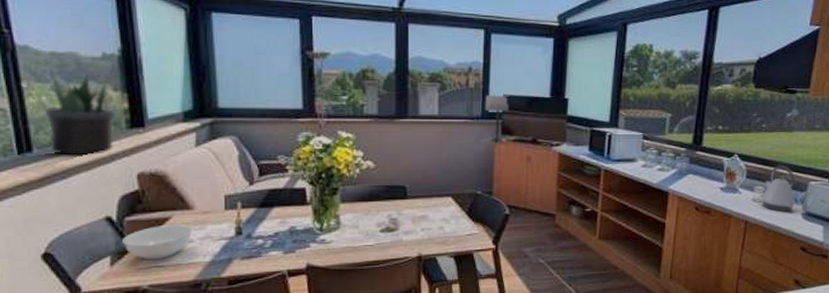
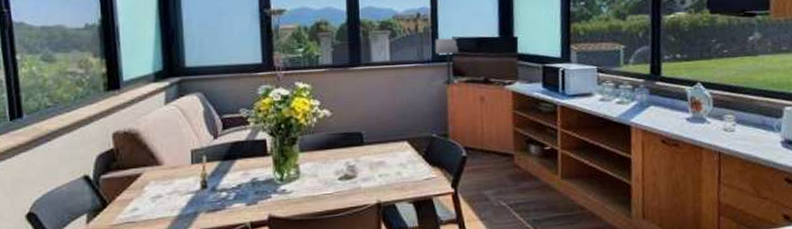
planter: present [45,71,116,156] -> none [35,43,95,119]
bowl: present [121,225,192,261] -> none [97,181,161,217]
kettle: present [761,165,796,212] -> none [733,91,772,141]

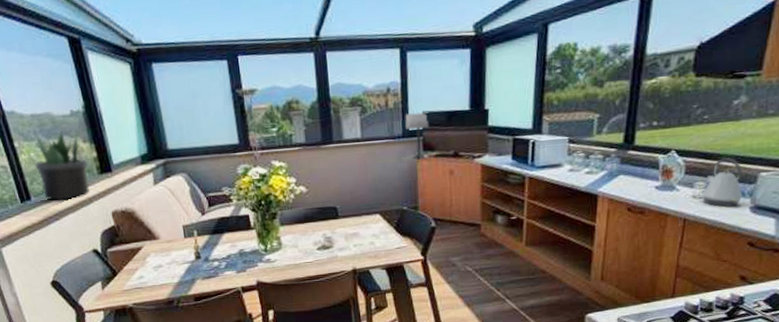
planter: none [35,43,95,119] -> present [33,131,91,200]
kettle: none [733,91,772,141] -> present [702,157,743,207]

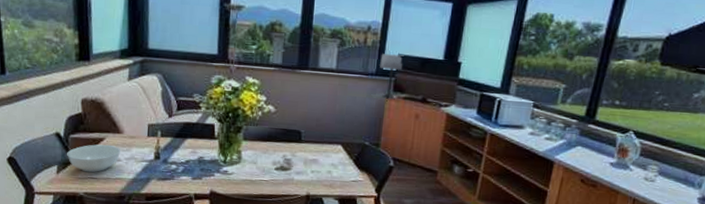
planter: present [33,131,91,200] -> none [16,9,69,82]
bowl: none [107,253,161,284] -> present [66,144,120,173]
kettle: present [702,157,743,207] -> none [653,146,695,195]

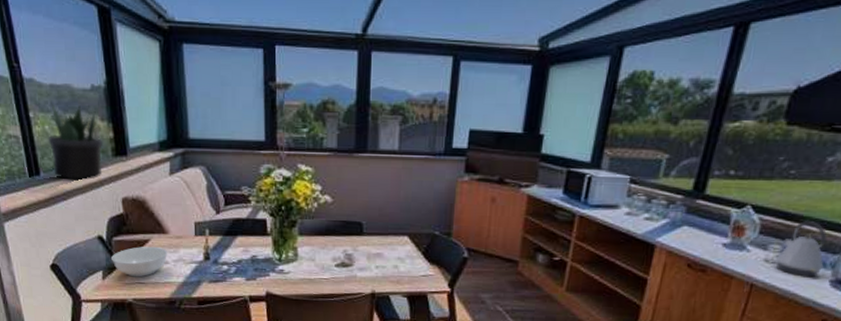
planter: none [16,9,69,82] -> present [48,102,104,181]
table lamp: present [380,54,404,100] -> none [449,130,476,182]
kettle: none [653,146,695,195] -> present [775,221,828,278]

